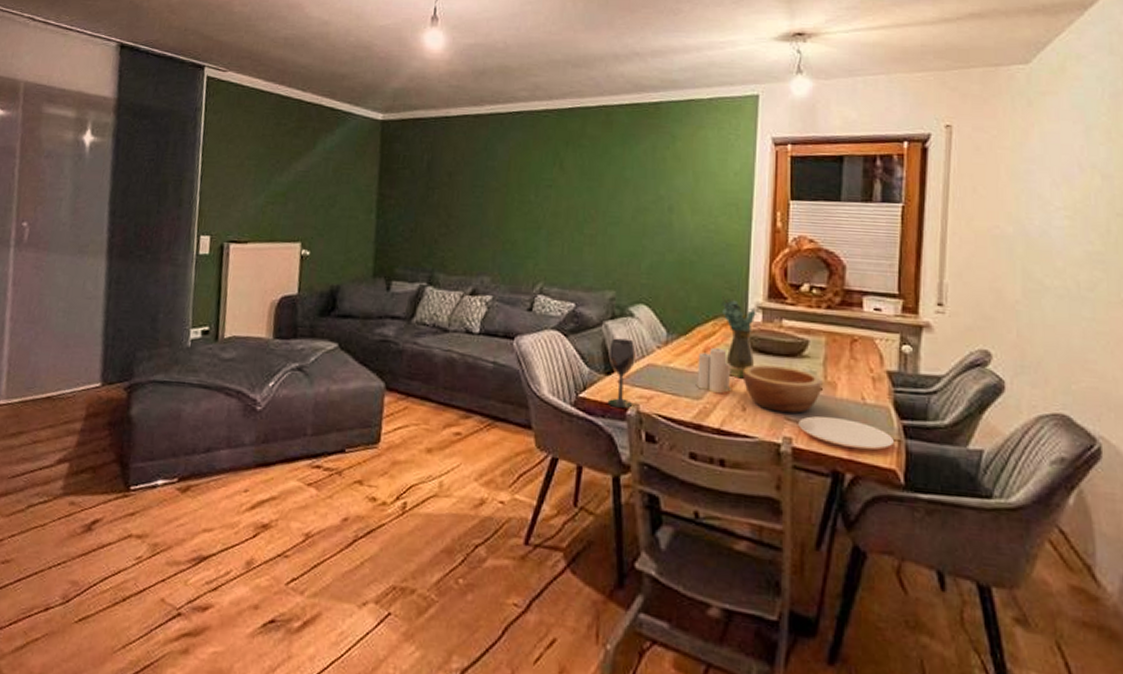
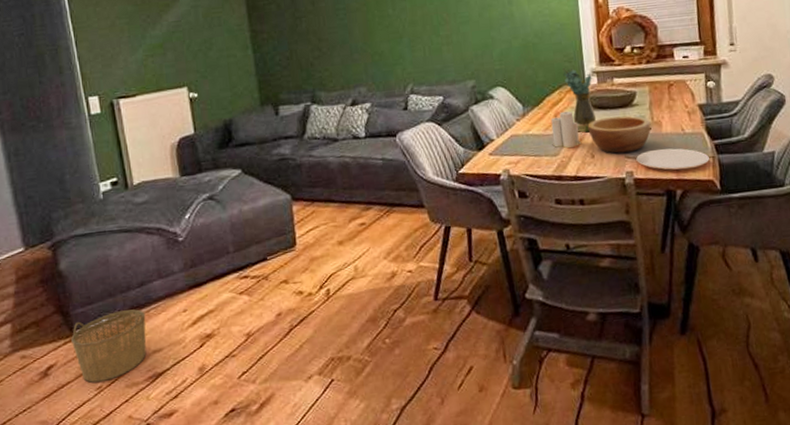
basket: none [123,475,205,552] -> present [71,309,147,383]
wine glass: present [607,338,636,408] -> none [477,117,504,176]

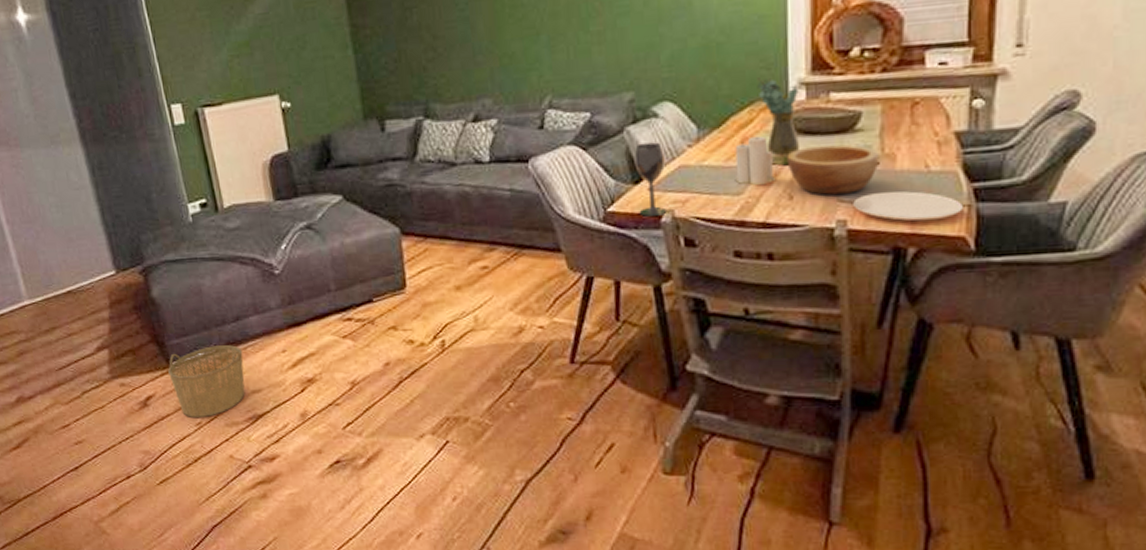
wine glass: none [477,117,504,176] -> present [634,142,667,216]

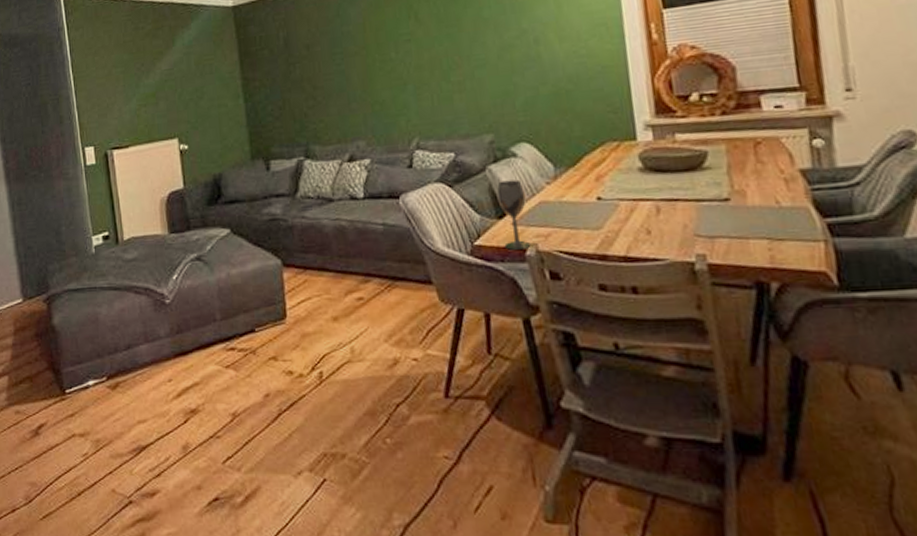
basket: present [168,345,245,419] -> none [61,373,132,449]
candle: present [735,134,777,186] -> none [590,172,633,221]
vase: present [756,77,801,166] -> none [605,120,653,202]
bowl: present [787,144,880,195] -> none [640,181,731,230]
plate: present [853,190,963,221] -> none [710,225,820,256]

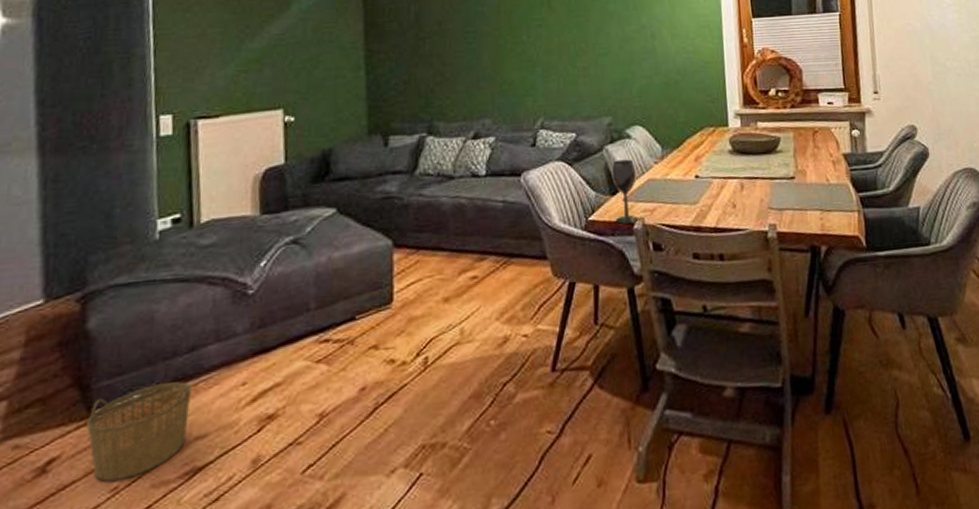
basket: none [61,373,132,449] -> present [86,381,192,483]

